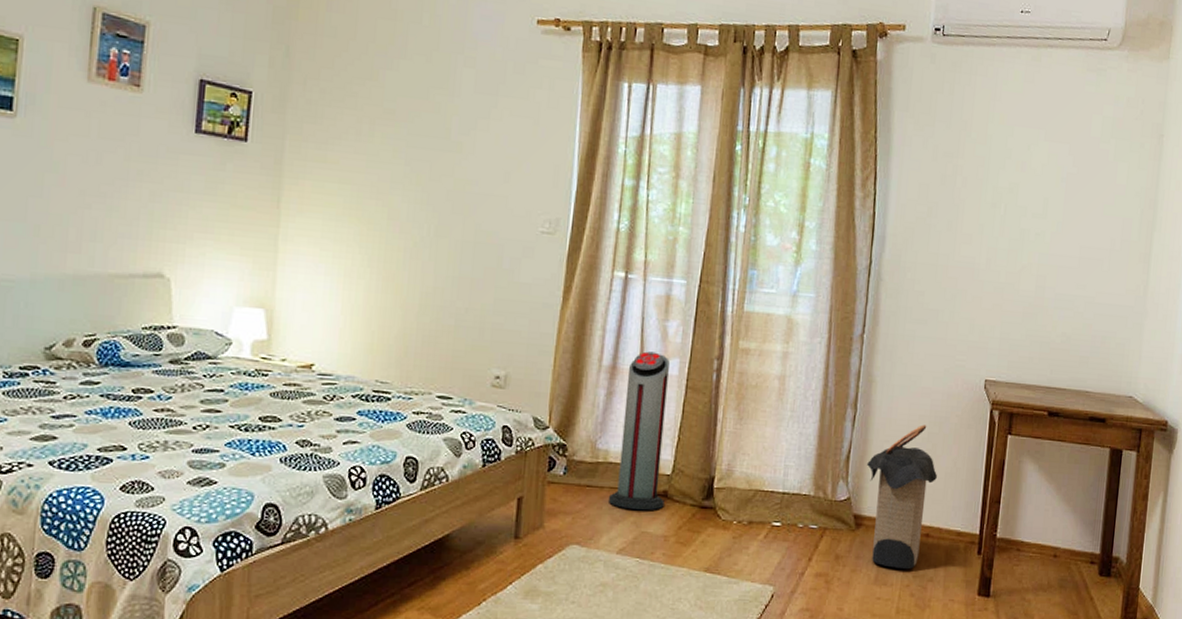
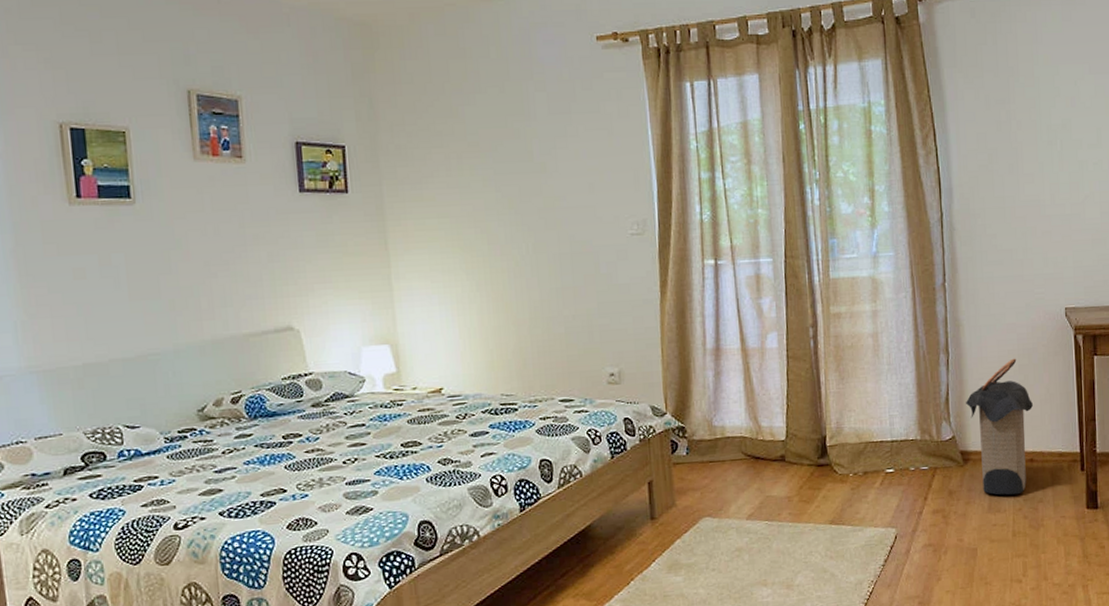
air purifier: present [609,351,670,511] -> none [731,329,783,478]

